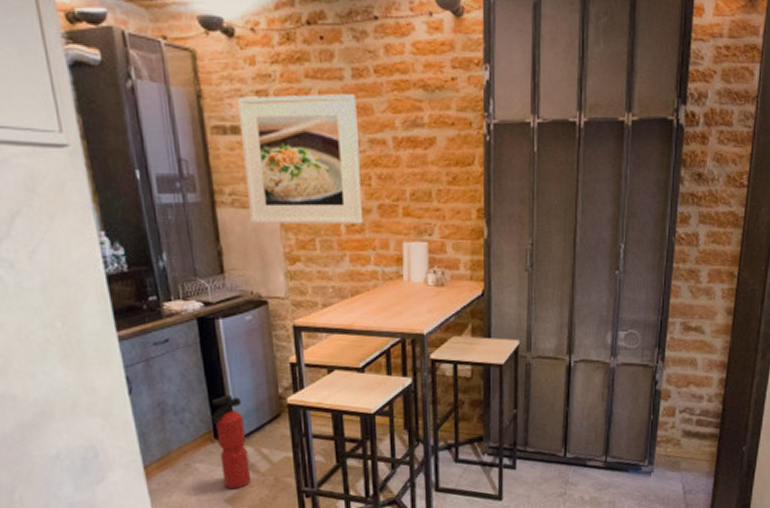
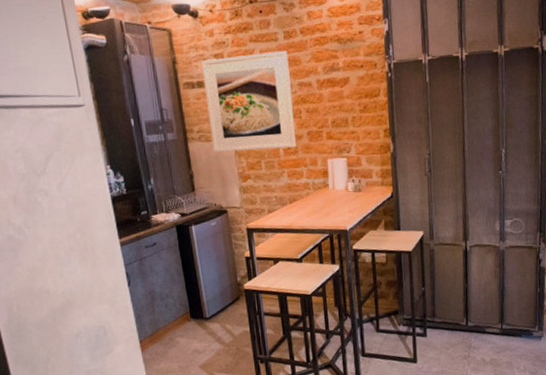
fire extinguisher: present [210,394,252,490] -> none [187,283,219,358]

